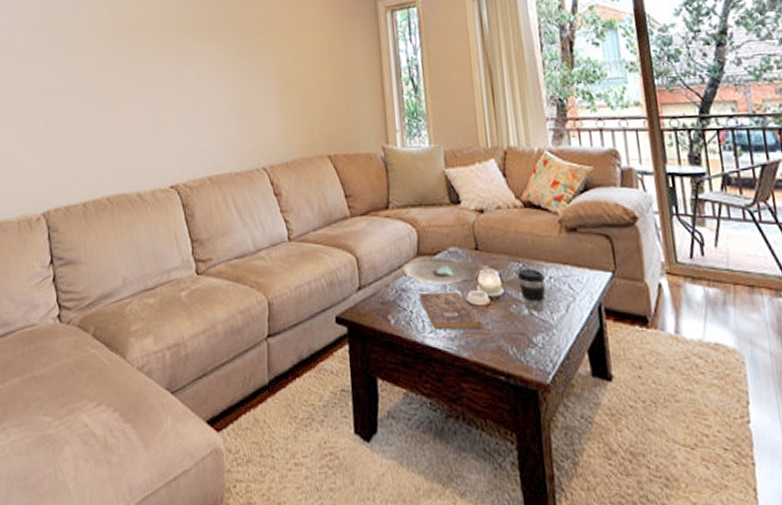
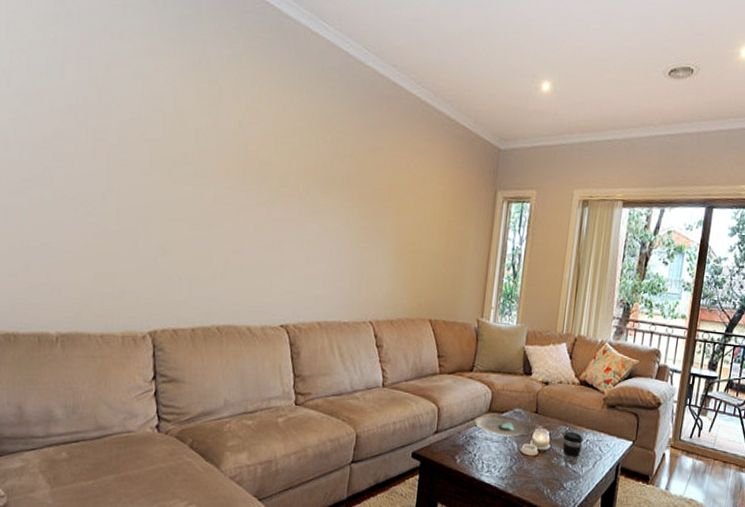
bible: present [419,291,481,330] -> none [483,441,528,472]

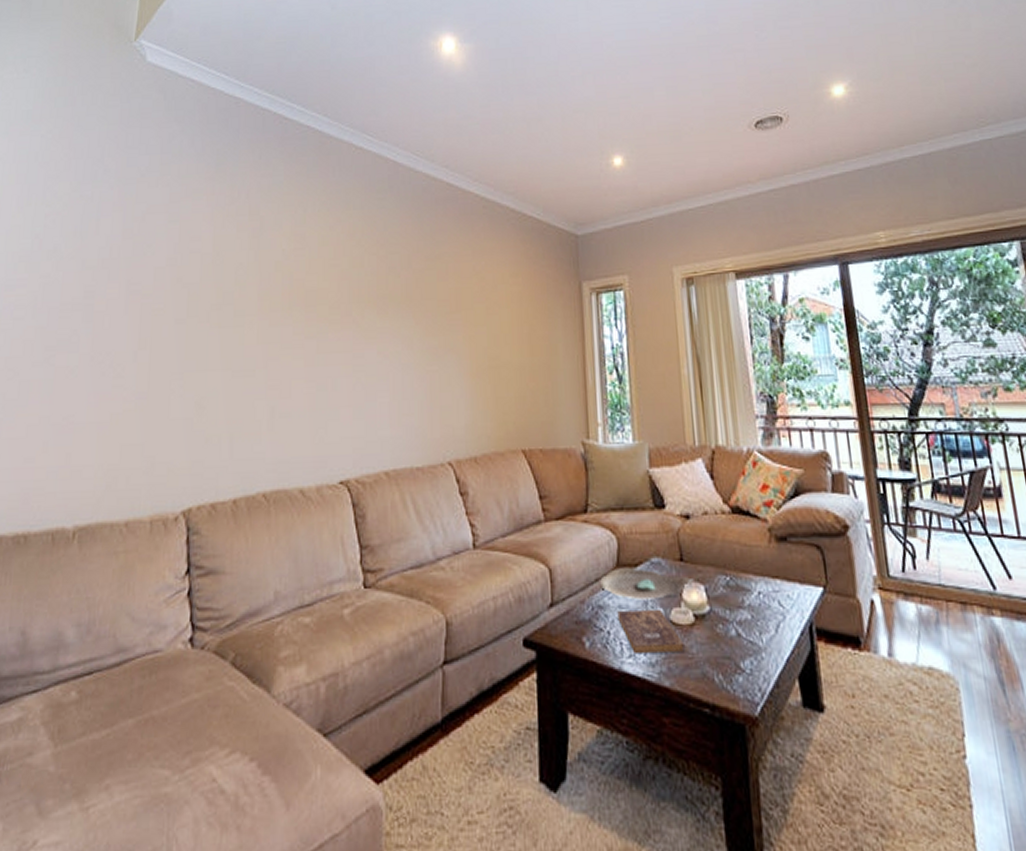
bible: none [483,441,528,472] -> present [617,608,685,655]
coffee cup: present [562,432,583,464] -> none [724,583,755,632]

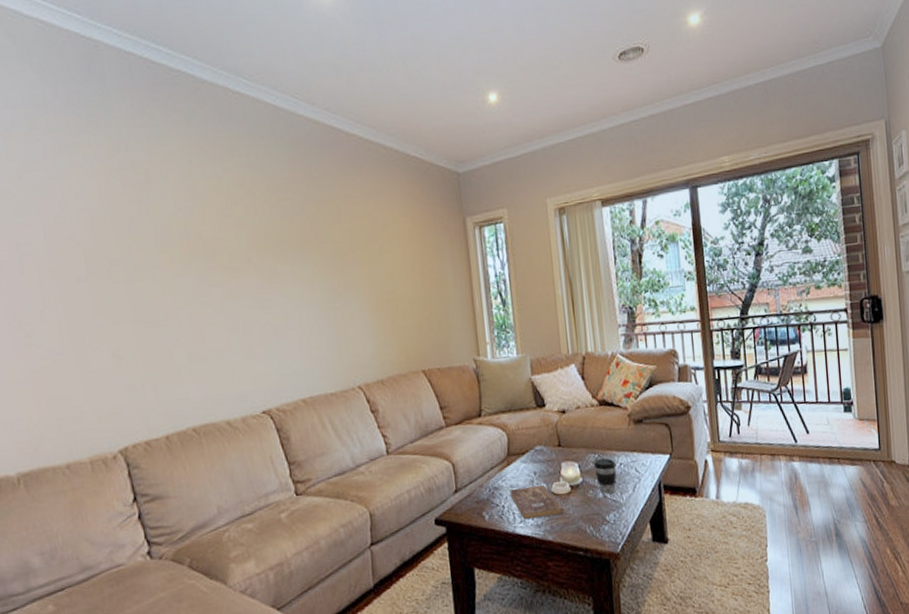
decorative bowl: present [600,567,694,600] -> none [494,455,570,480]
coffee cup: none [724,583,755,632] -> present [593,458,617,494]

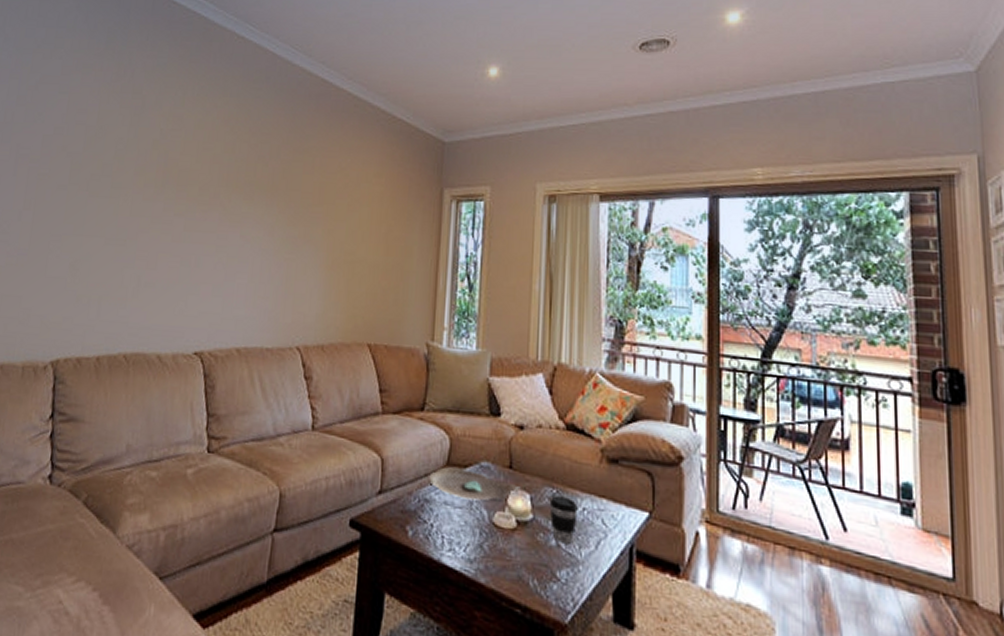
decorative bowl: none [494,455,570,480] -> present [429,466,521,501]
bible: present [509,484,564,520] -> none [442,506,504,553]

